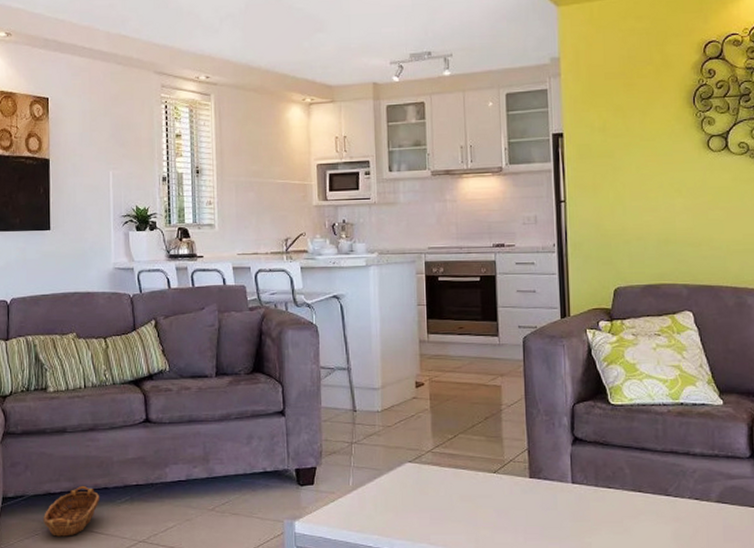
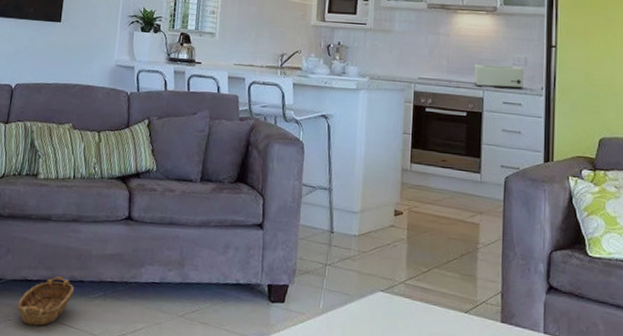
toaster: none [484,226,535,250] -> present [474,64,524,89]

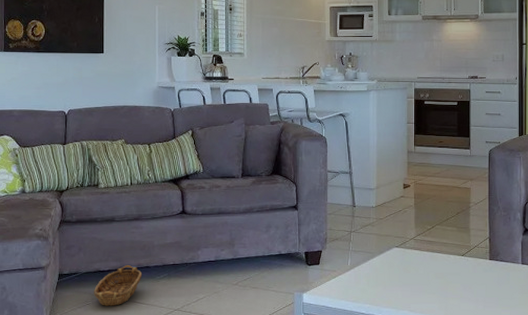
toaster: present [474,64,524,89] -> none [462,62,502,81]

